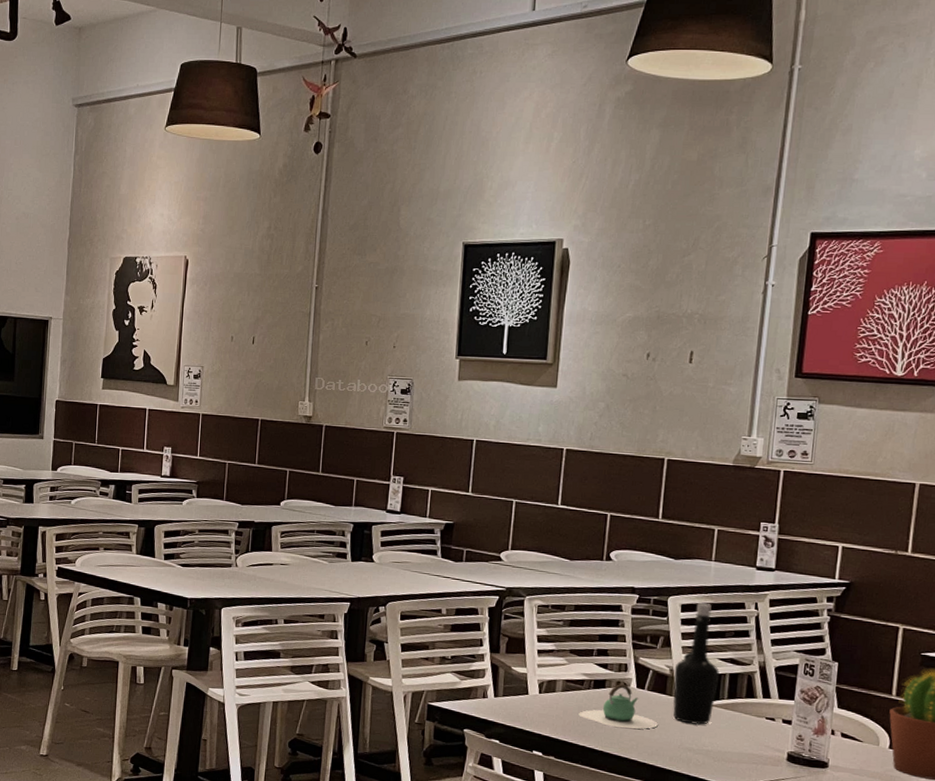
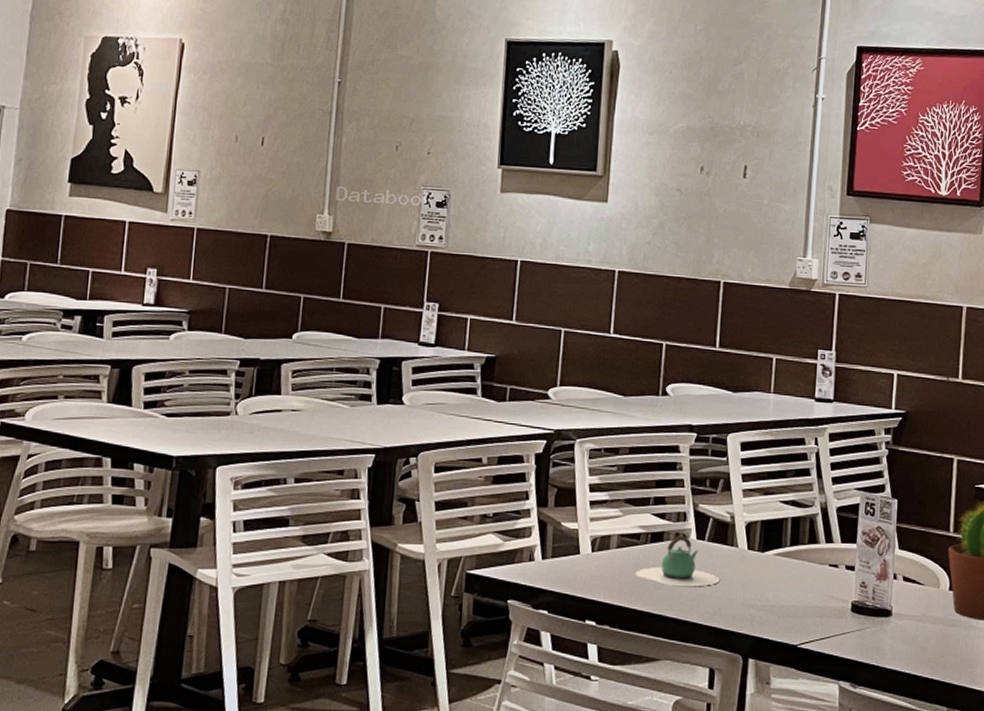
bottle: present [673,603,719,725] -> none [734,440,781,577]

